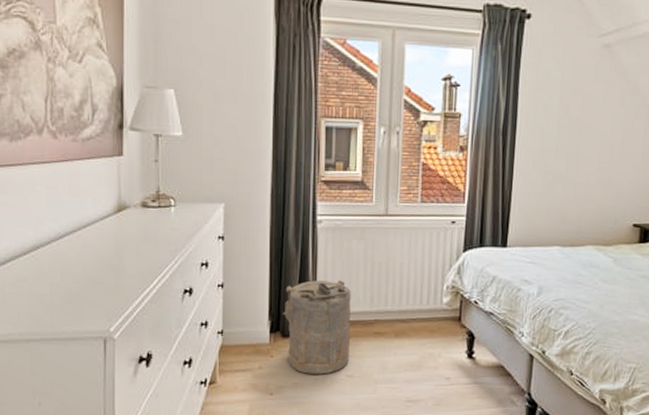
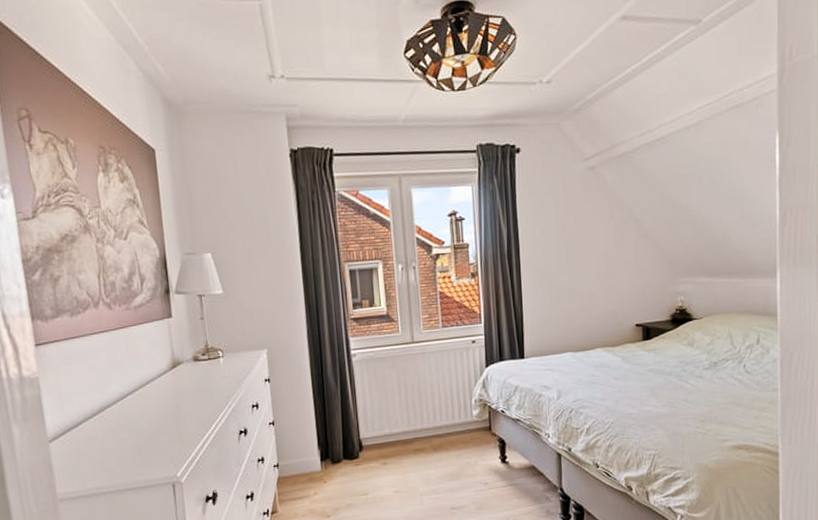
laundry hamper: present [282,280,351,374] -> none [330,406,395,495]

